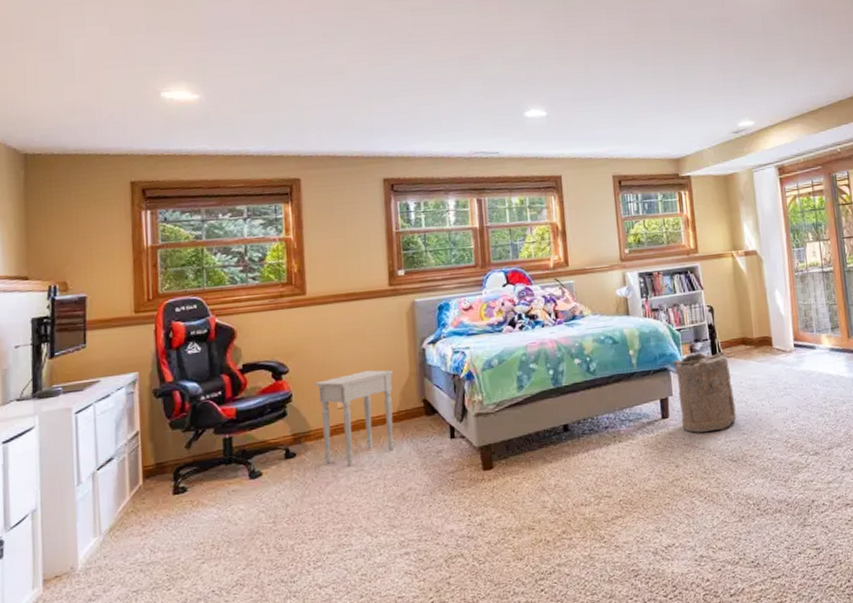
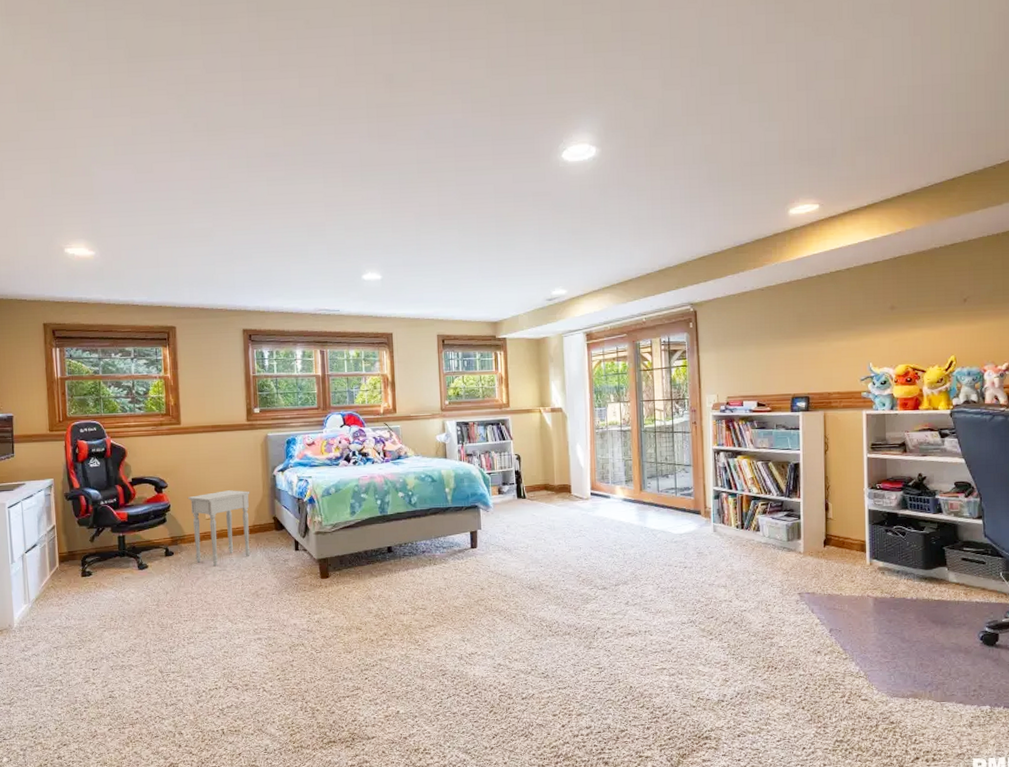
laundry hamper: present [673,352,737,433] -> none [482,494,536,563]

